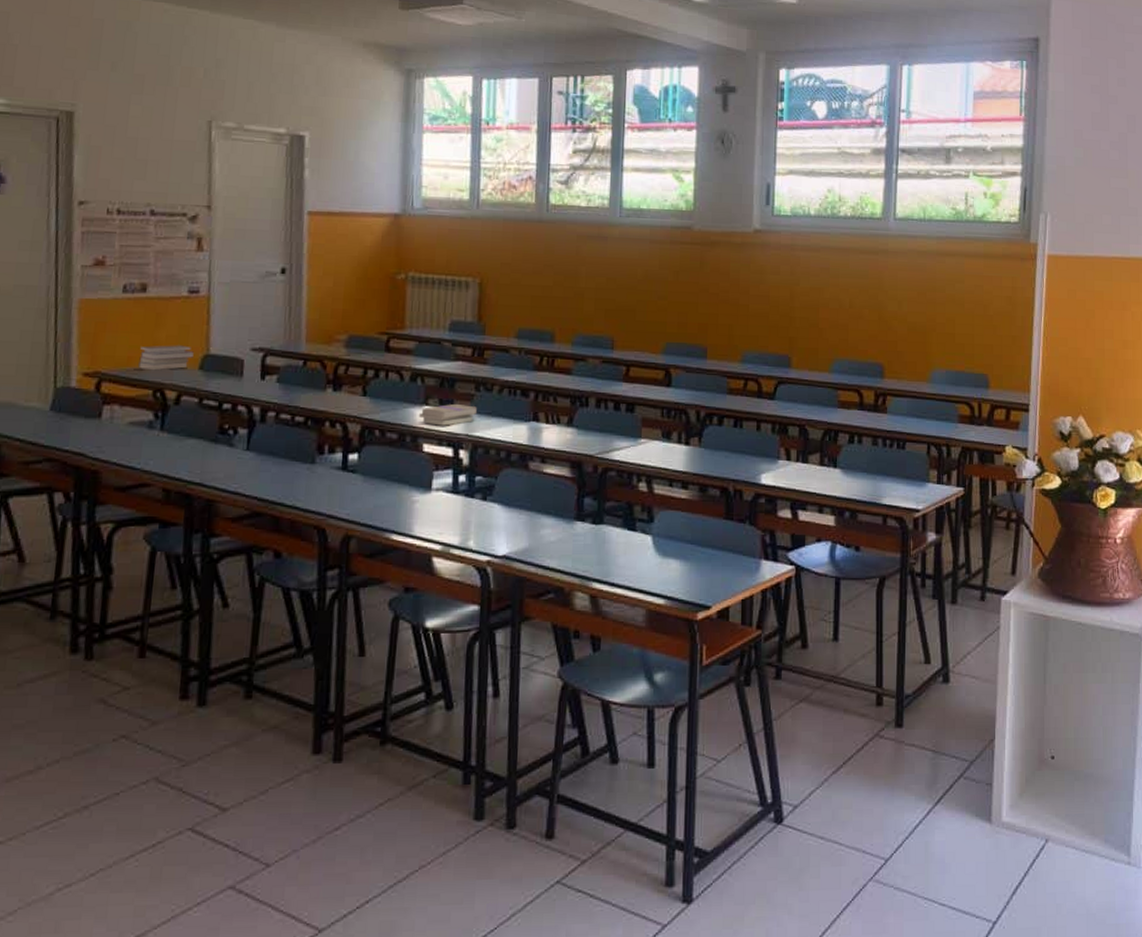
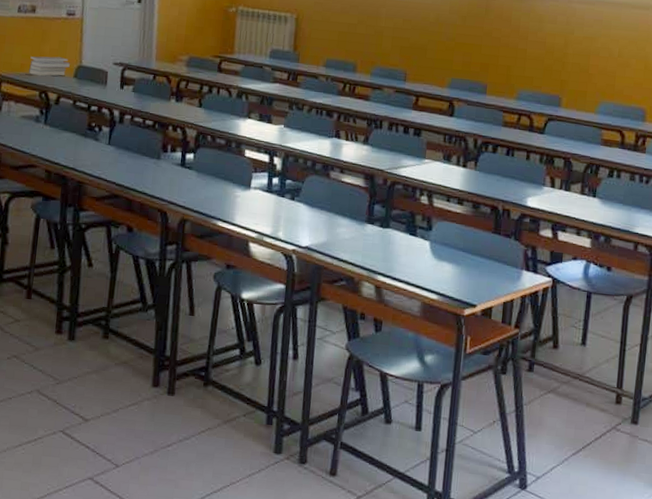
books: present [418,403,477,427] -> none [242,118,290,138]

